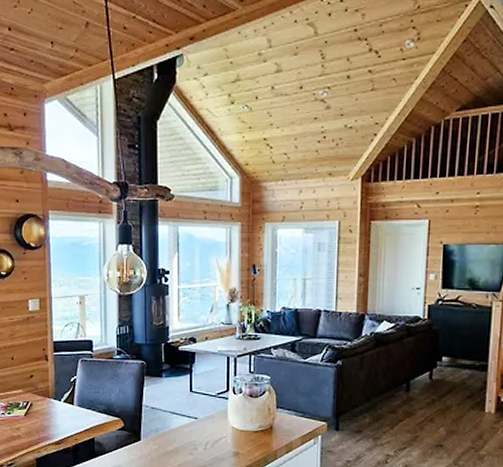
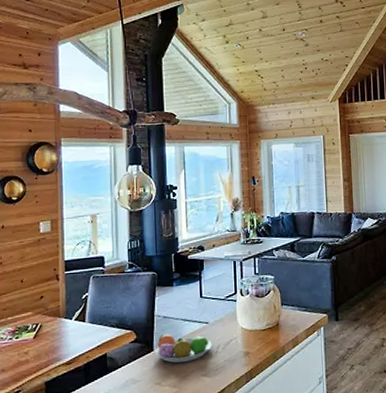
fruit bowl: none [143,425,200,455] -> present [155,334,212,363]

